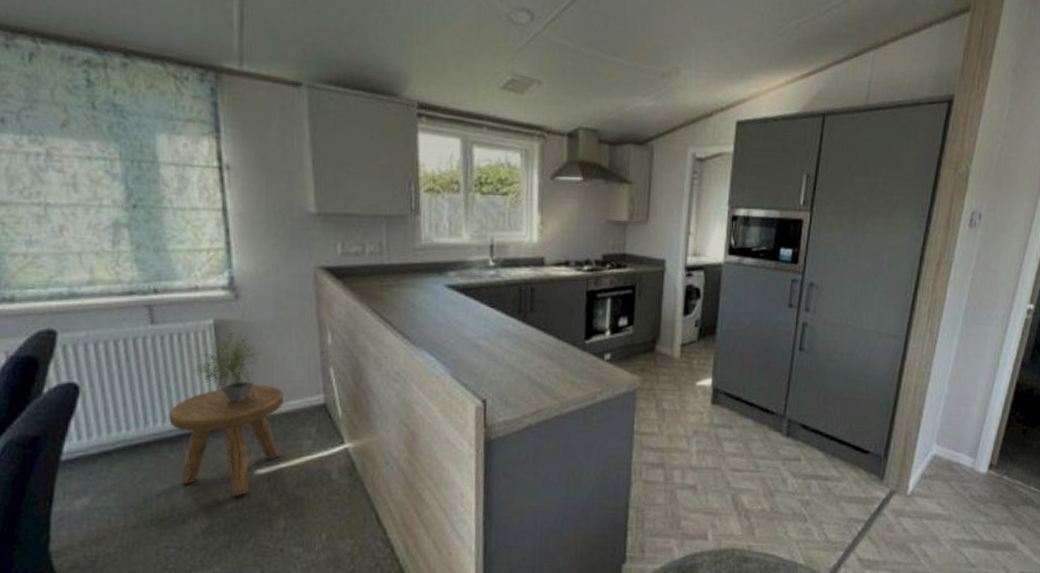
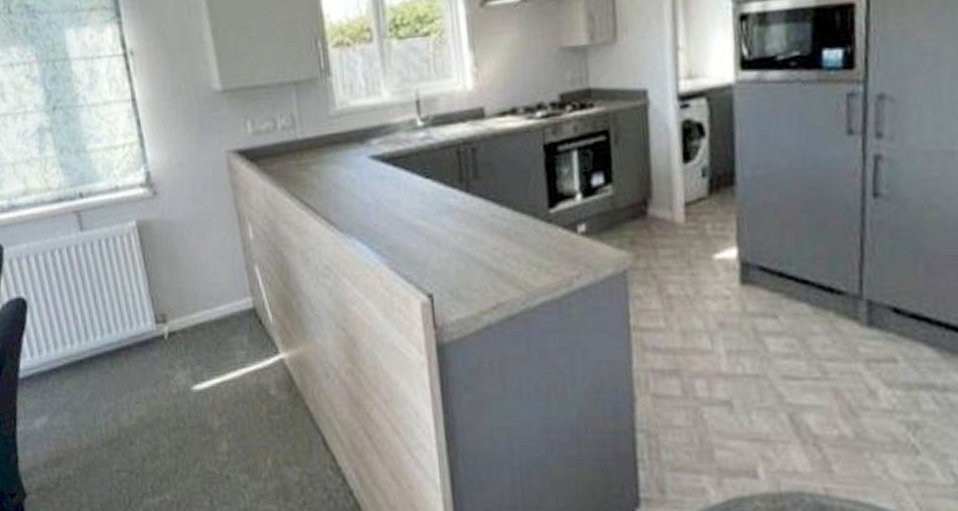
stool: present [169,385,283,496] -> none [106,289,214,415]
potted plant: present [192,332,261,402] -> none [122,233,185,310]

